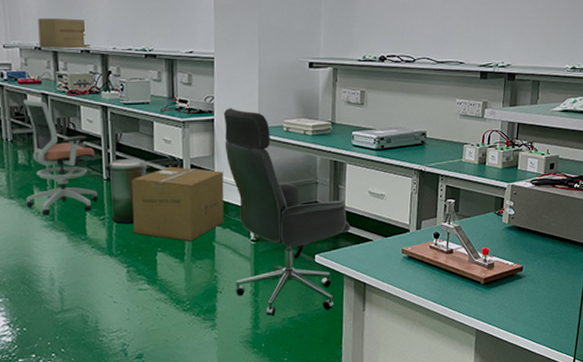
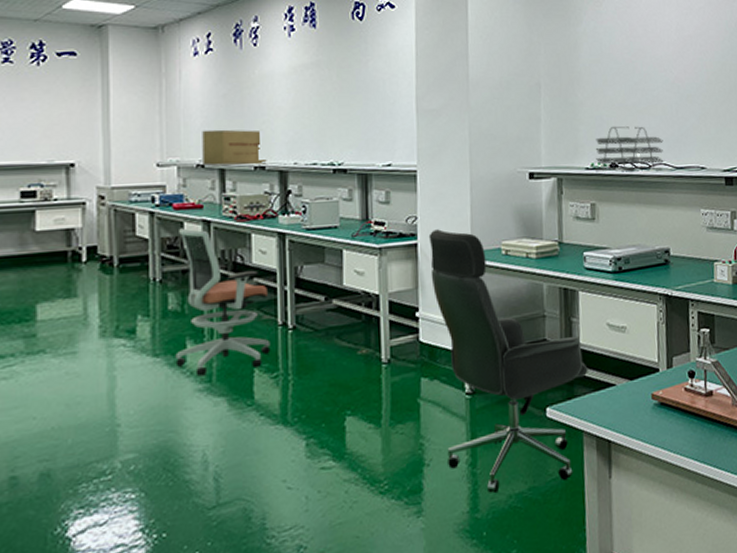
pedal bin: present [104,159,147,225] -> none [280,296,334,383]
box: present [131,166,224,242] -> none [314,304,432,401]
file organizer: none [365,23,428,65] -> present [594,126,664,172]

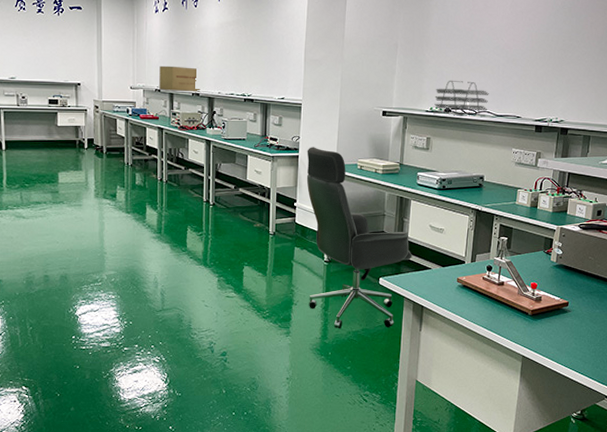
office chair: present [175,228,271,377] -> none [139,131,198,229]

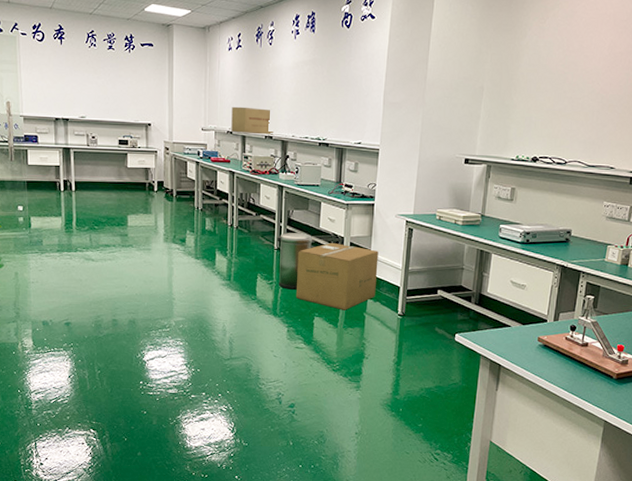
pedal bin: none [205,185,240,240] -> present [276,233,312,290]
box: none [225,193,304,259] -> present [295,242,379,310]
office chair: present [306,147,412,329] -> none [380,195,491,386]
file organizer: present [432,80,489,117] -> none [518,126,581,168]

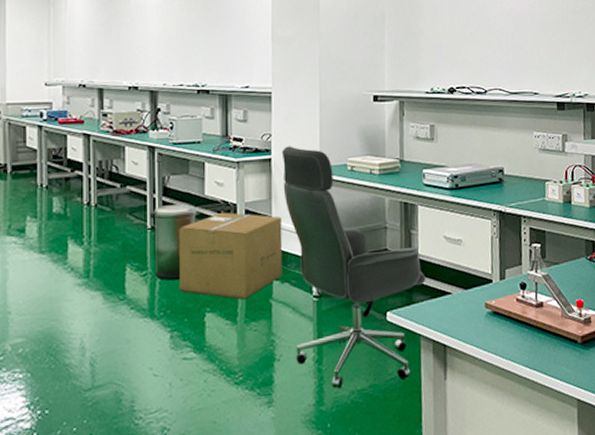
box: present [231,106,274,135] -> none [84,53,140,86]
office chair: none [380,195,491,386] -> present [281,146,426,389]

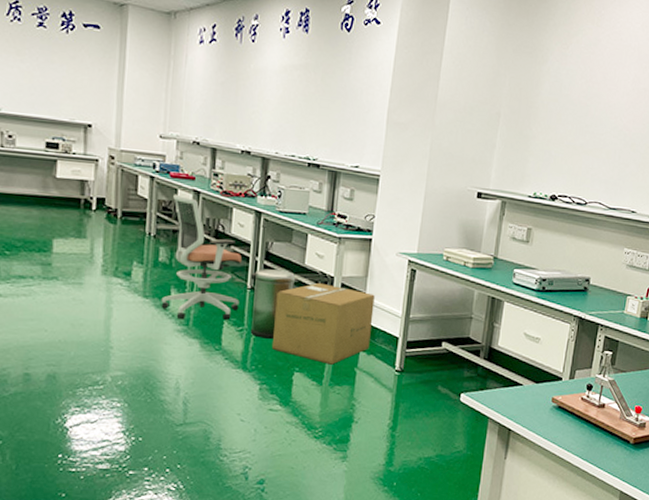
office chair: none [58,140,141,272] -> present [161,194,242,321]
office chair: present [281,146,426,389] -> none [371,229,502,455]

